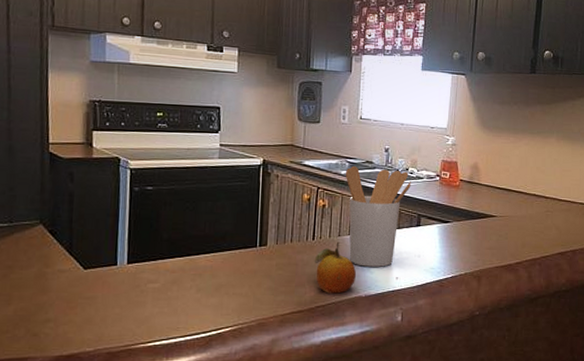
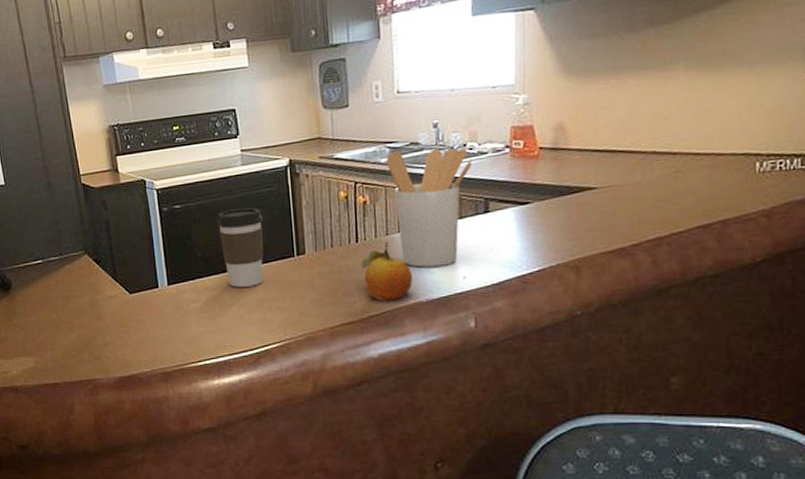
coffee cup: none [186,197,232,271] -> present [216,208,264,287]

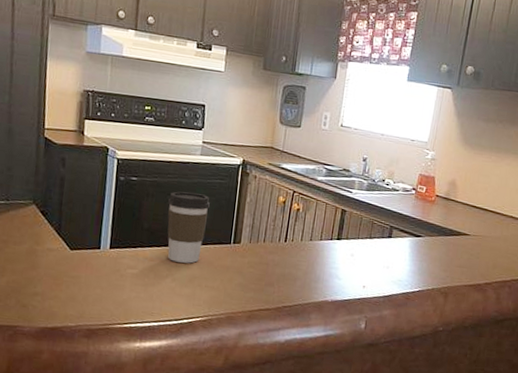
fruit: present [360,242,412,301] -> none [284,246,324,296]
utensil holder: present [386,147,472,267] -> none [319,173,386,275]

